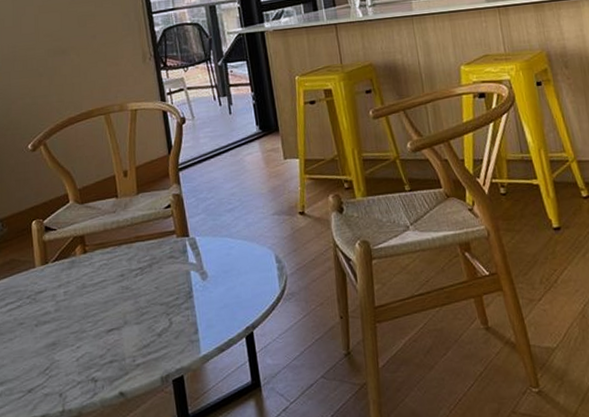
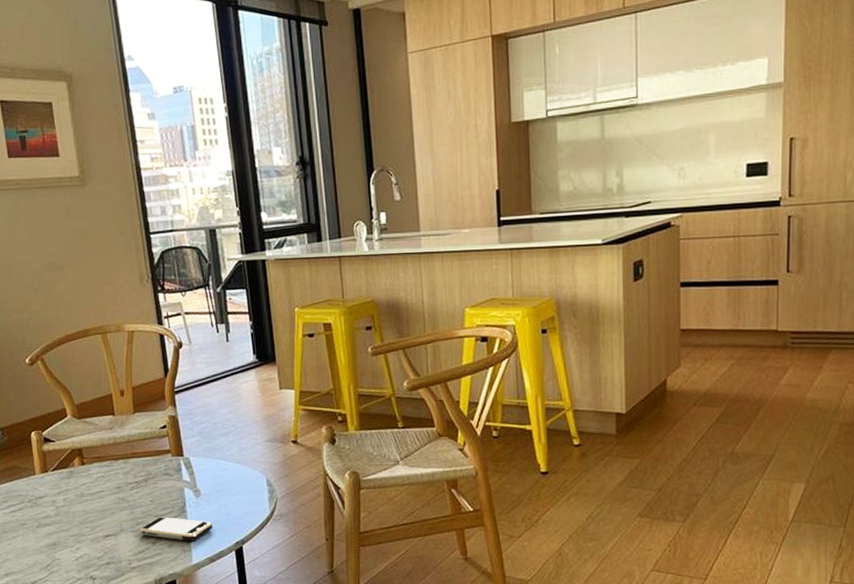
smartphone: none [144,304,221,330] -> present [139,517,212,541]

